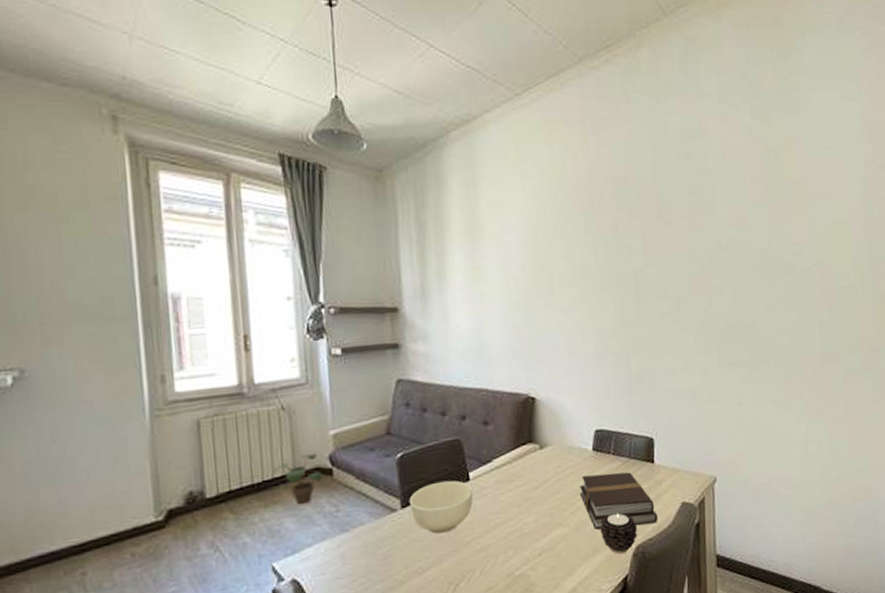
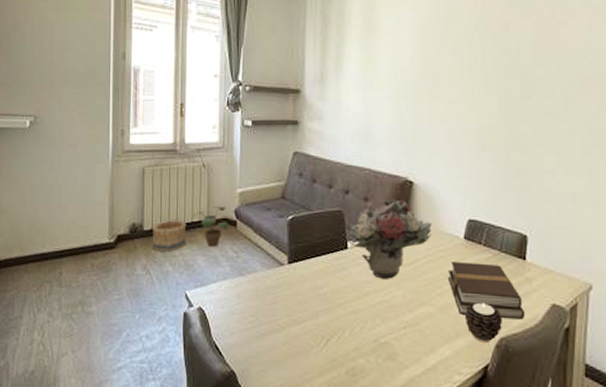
basket: none [217,478,266,521] -> present [152,220,187,251]
bowl: present [409,480,474,534] -> none [295,245,350,292]
flower arrangement: none [469,417,559,508] -> present [348,198,432,279]

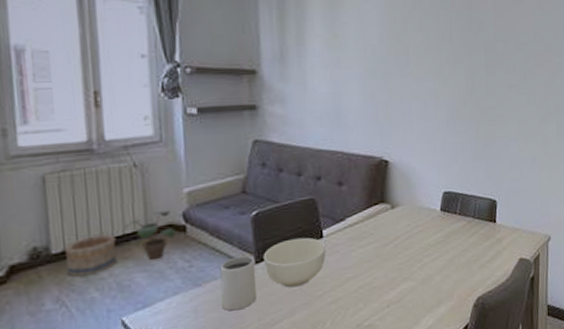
mug: none [259,255,288,303] -> present [219,255,257,311]
bowl: none [295,245,350,292] -> present [263,237,327,288]
flower arrangement: present [348,198,432,279] -> none [323,179,409,263]
book: present [449,262,525,320] -> none [428,231,498,283]
candle: present [464,302,502,342] -> none [444,267,478,305]

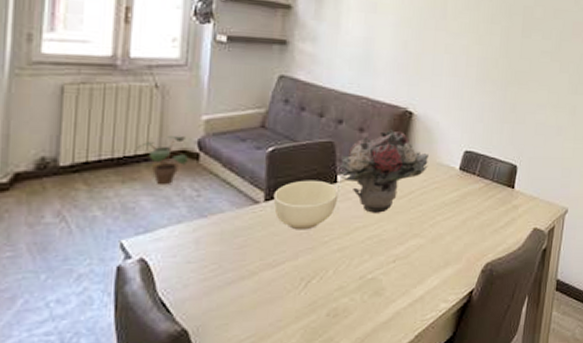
basket: present [64,234,116,277] -> none [72,153,127,192]
mug: present [219,255,257,311] -> none [225,192,265,247]
flower arrangement: none [323,179,409,263] -> present [338,128,429,213]

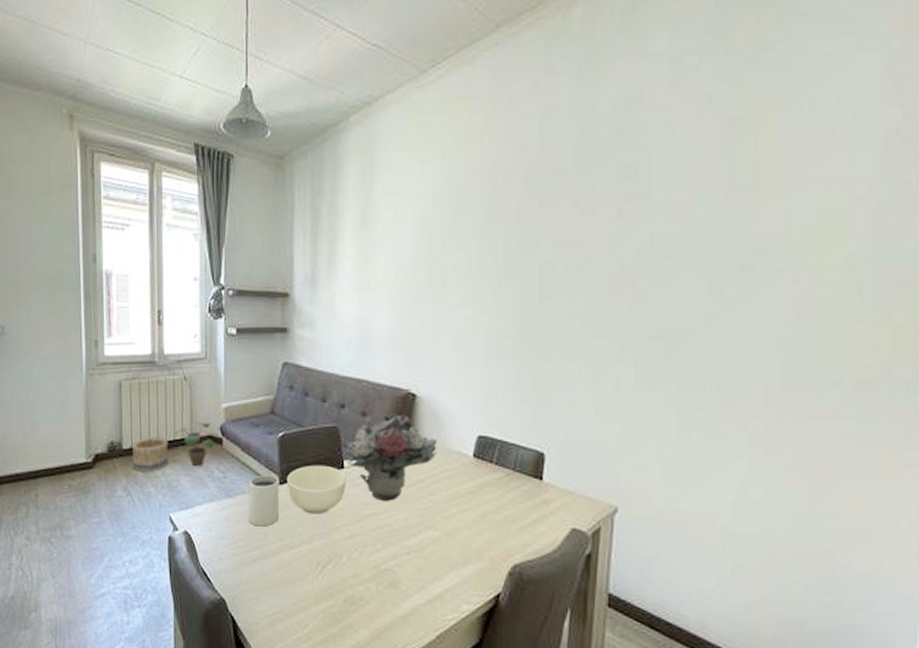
basket: none [72,153,127,192] -> present [131,438,169,471]
mug: none [225,192,265,247] -> present [248,475,280,527]

